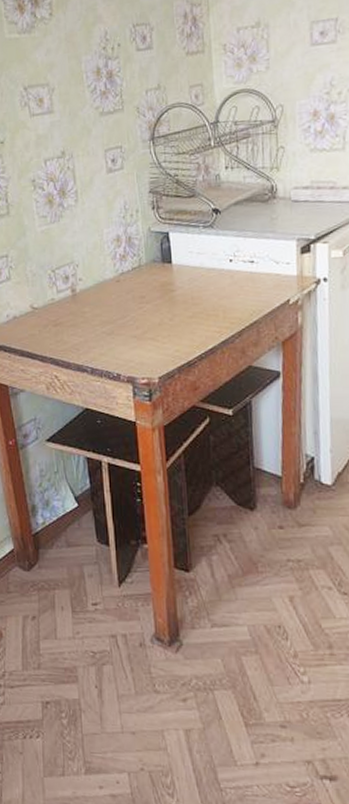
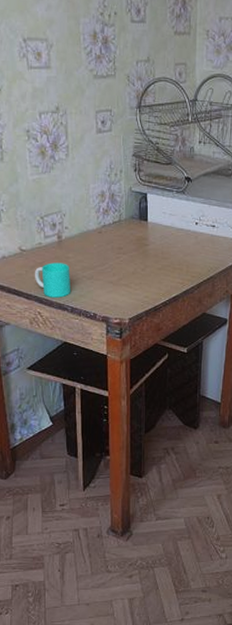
cup: none [48,318,90,359] -> present [34,262,71,298]

